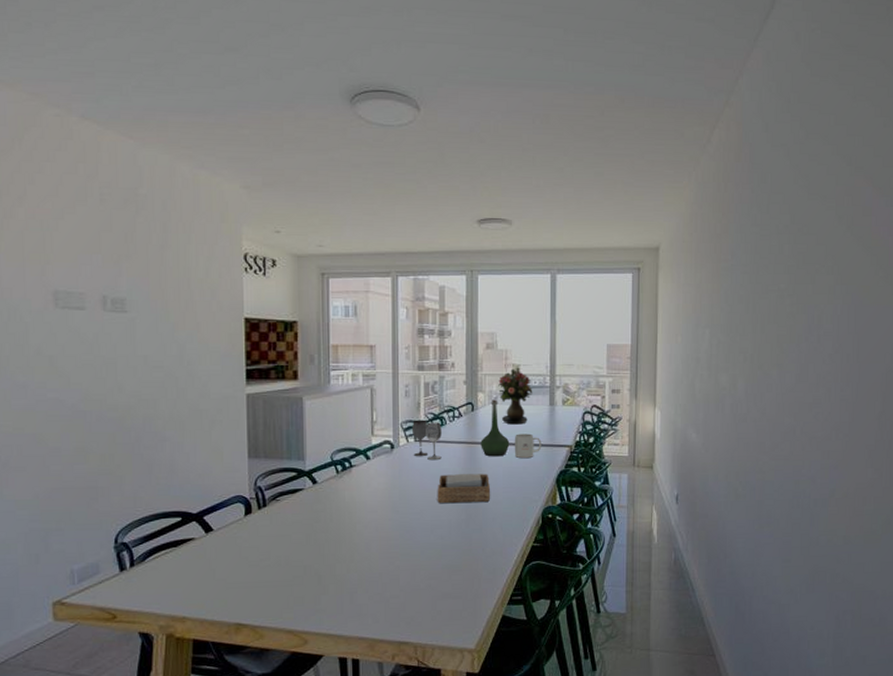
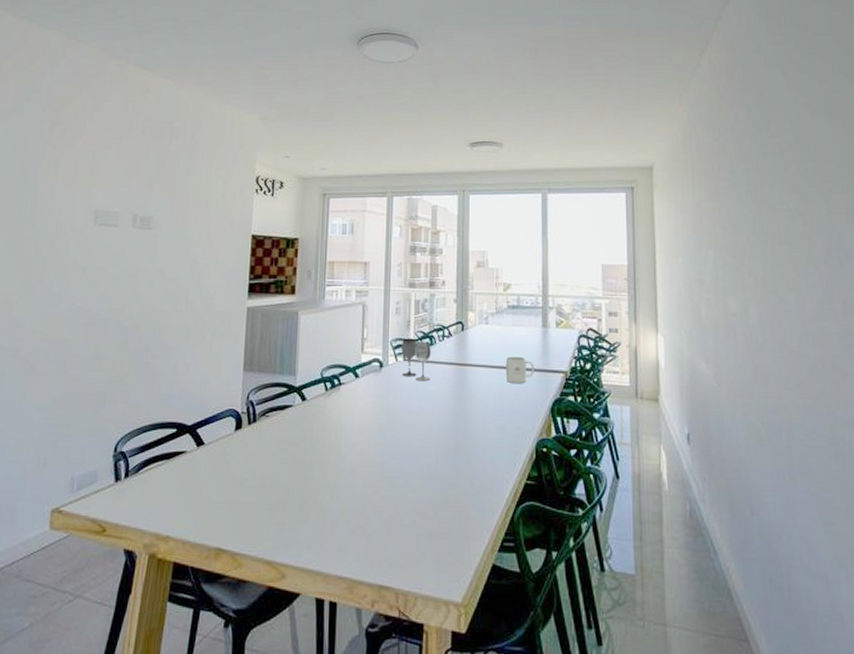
napkin holder: present [437,473,491,503] -> none [424,396,481,429]
vase: present [480,399,510,457] -> none [470,319,501,381]
bouquet: present [498,367,533,425] -> none [489,286,525,347]

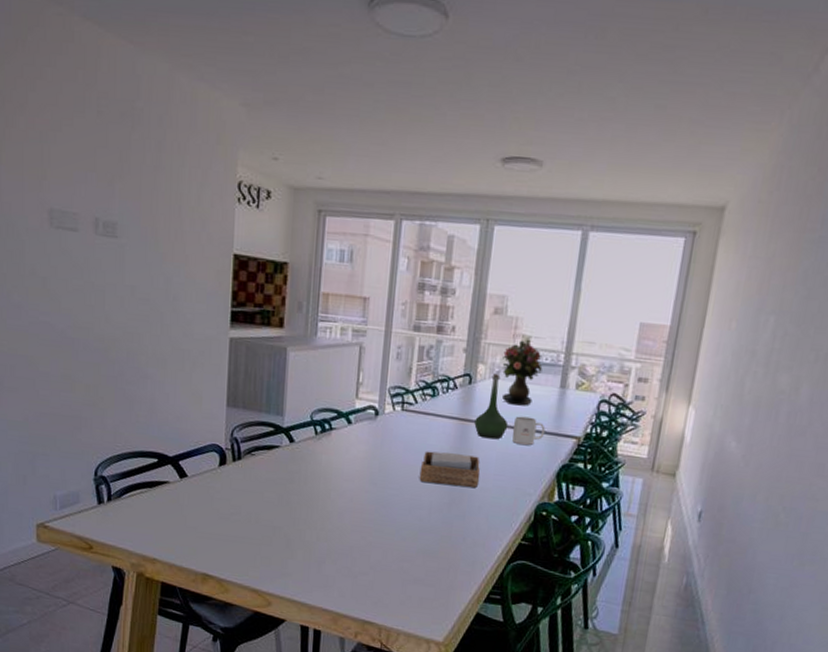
wineglass: present [402,338,431,382] -> none [399,386,433,435]
napkin holder: none [424,396,481,429] -> present [419,451,481,488]
vase: none [470,319,501,381] -> present [474,373,509,440]
bouquet: none [489,286,525,347] -> present [502,339,543,406]

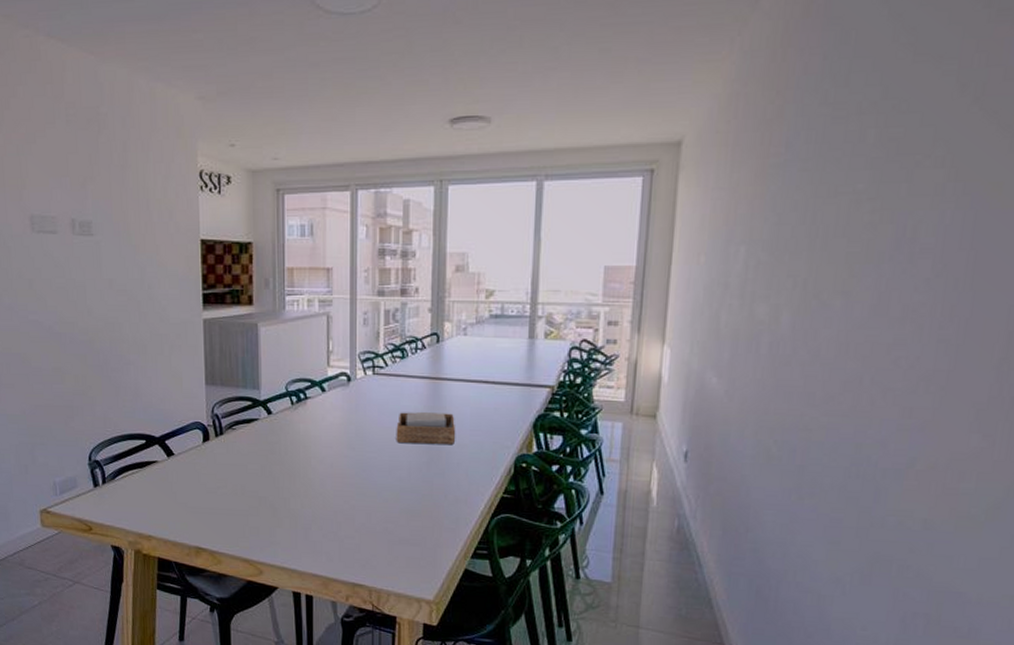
vase: present [474,373,509,440] -> none [446,330,480,395]
bouquet: present [502,339,543,406] -> none [468,293,509,360]
mug: present [512,416,545,446] -> none [484,370,517,399]

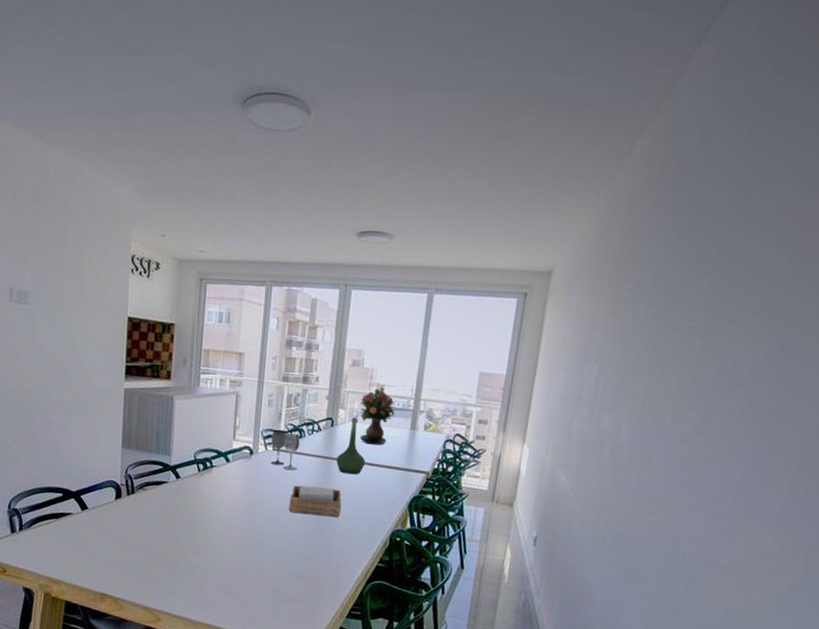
wineglass: none [371,351,402,396] -> present [271,429,300,471]
vase: none [446,330,480,395] -> present [336,417,366,475]
bouquet: none [468,293,509,360] -> present [360,387,395,445]

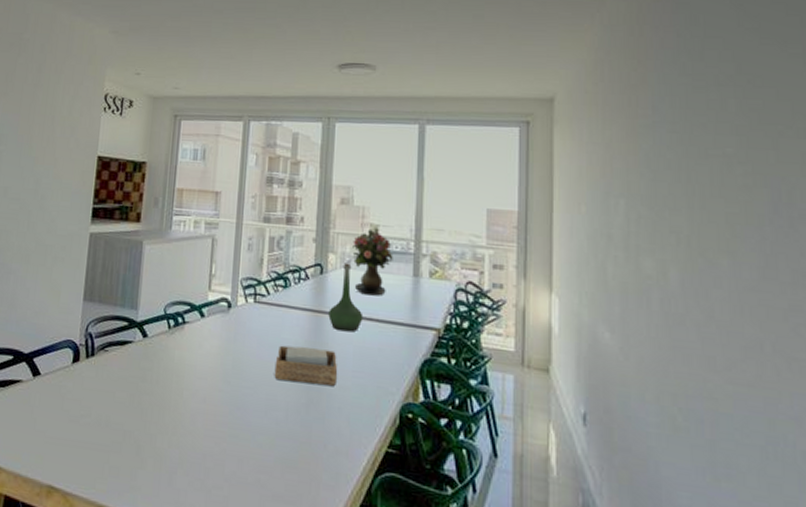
wineglass: present [271,429,300,471] -> none [252,277,285,328]

